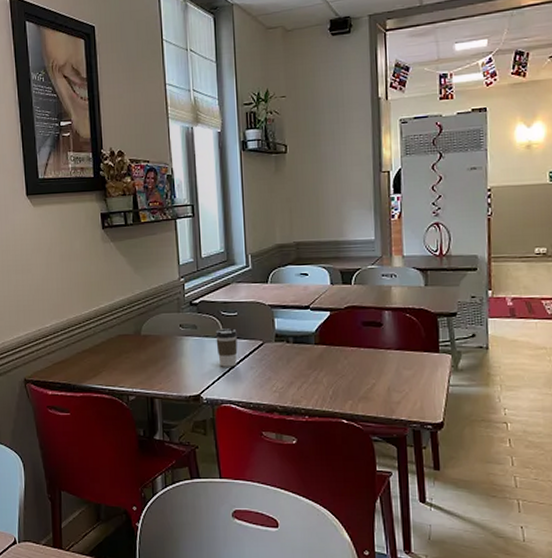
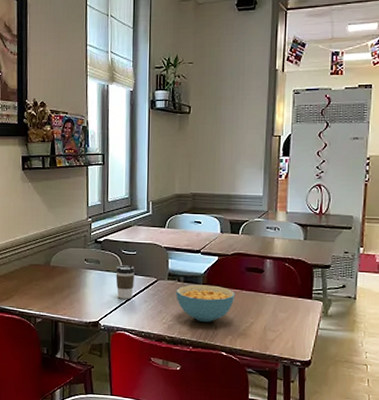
cereal bowl: none [285,344,353,388] -> present [176,284,235,323]

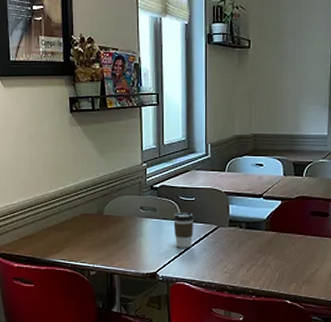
cereal bowl: present [176,284,235,323] -> none [237,231,300,271]

